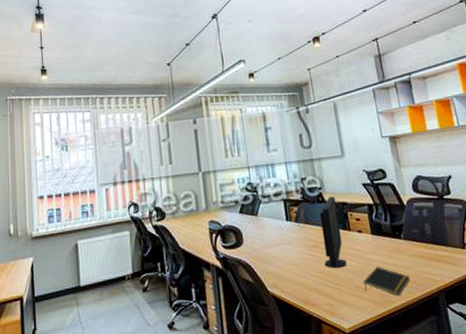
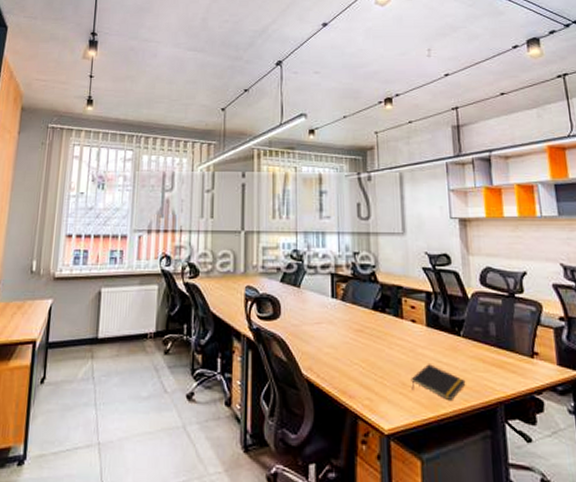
computer monitor: present [319,196,347,269] -> none [369,277,395,360]

